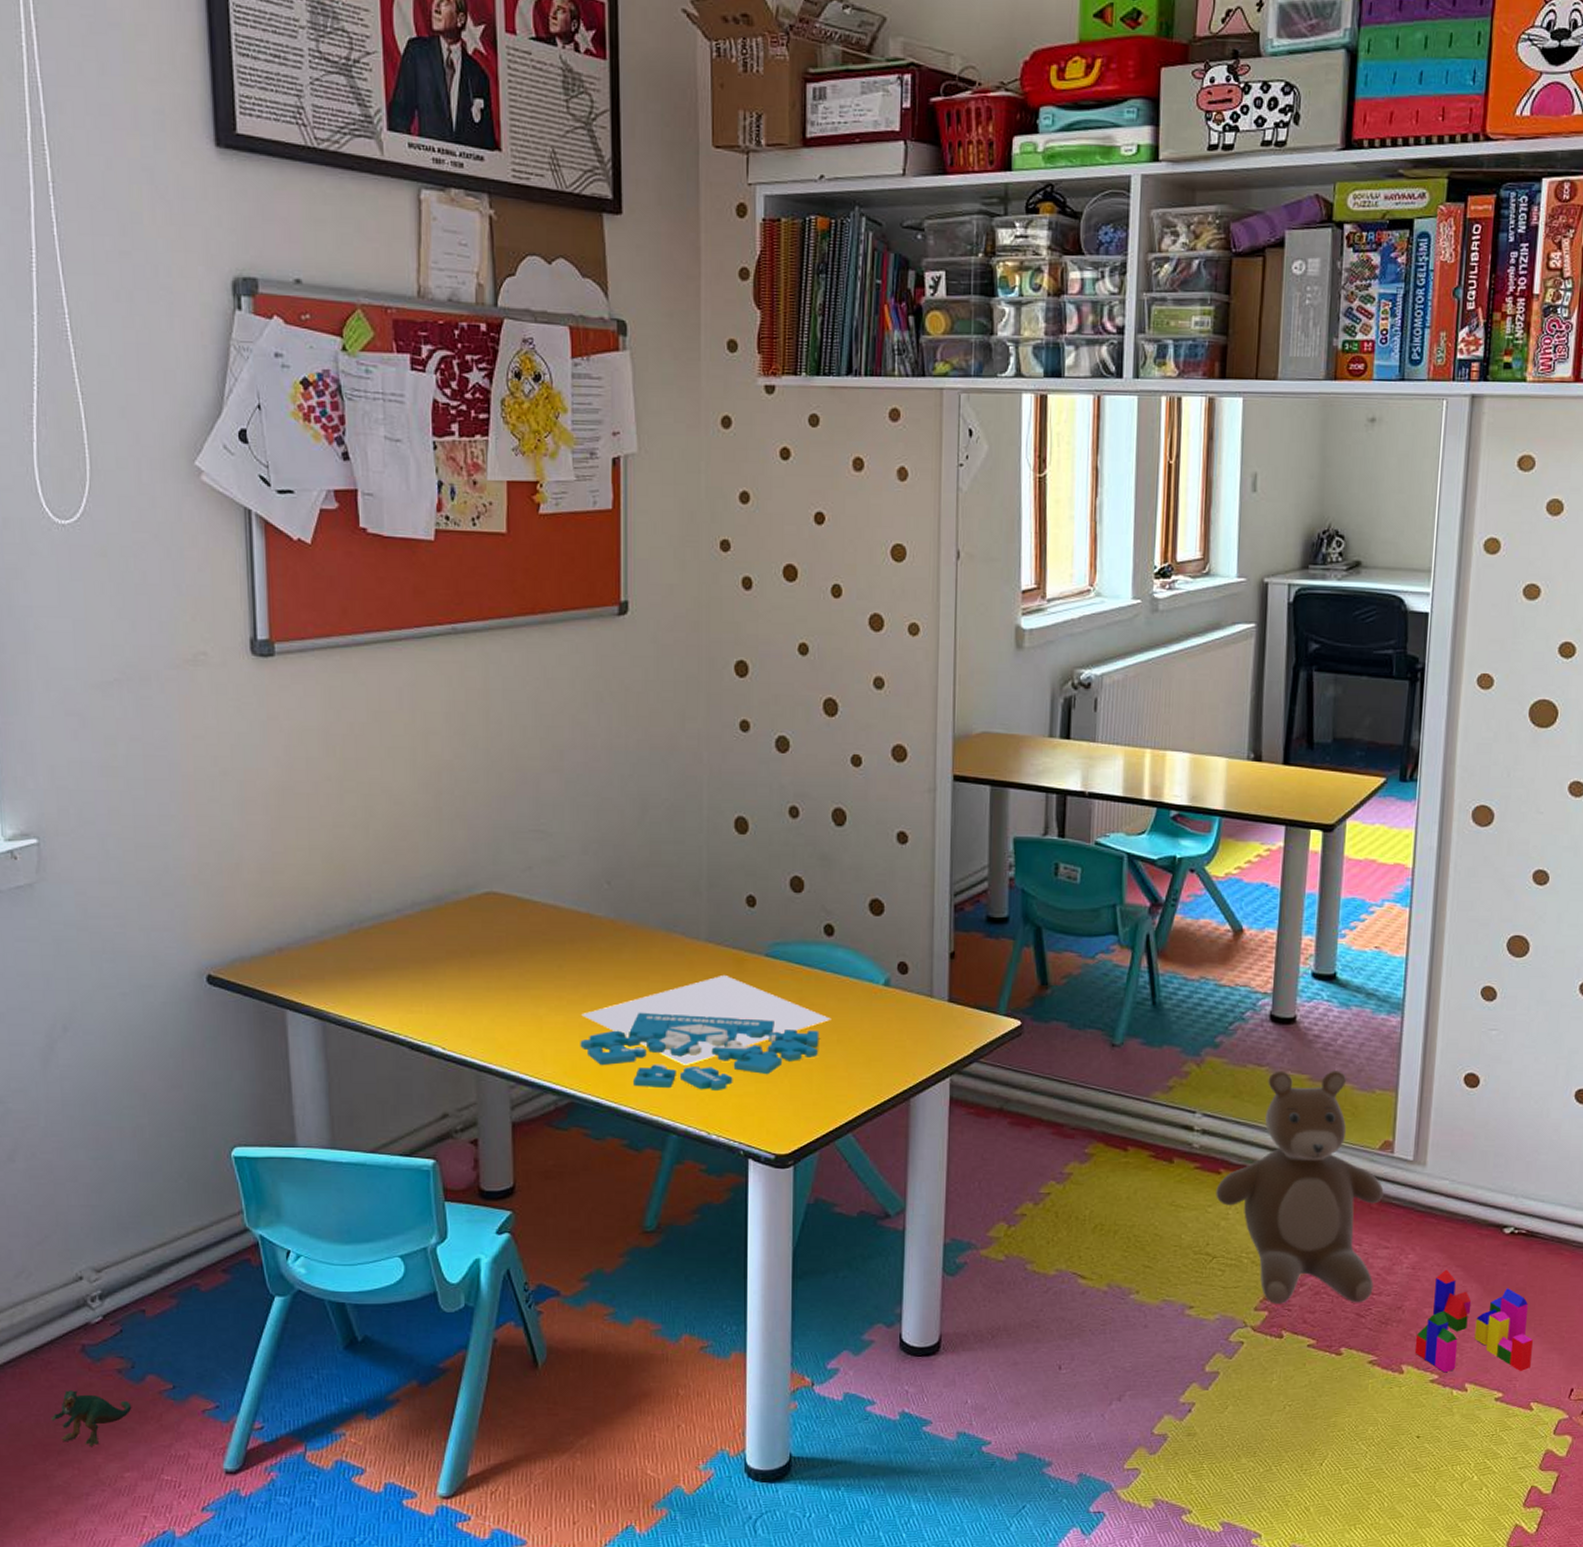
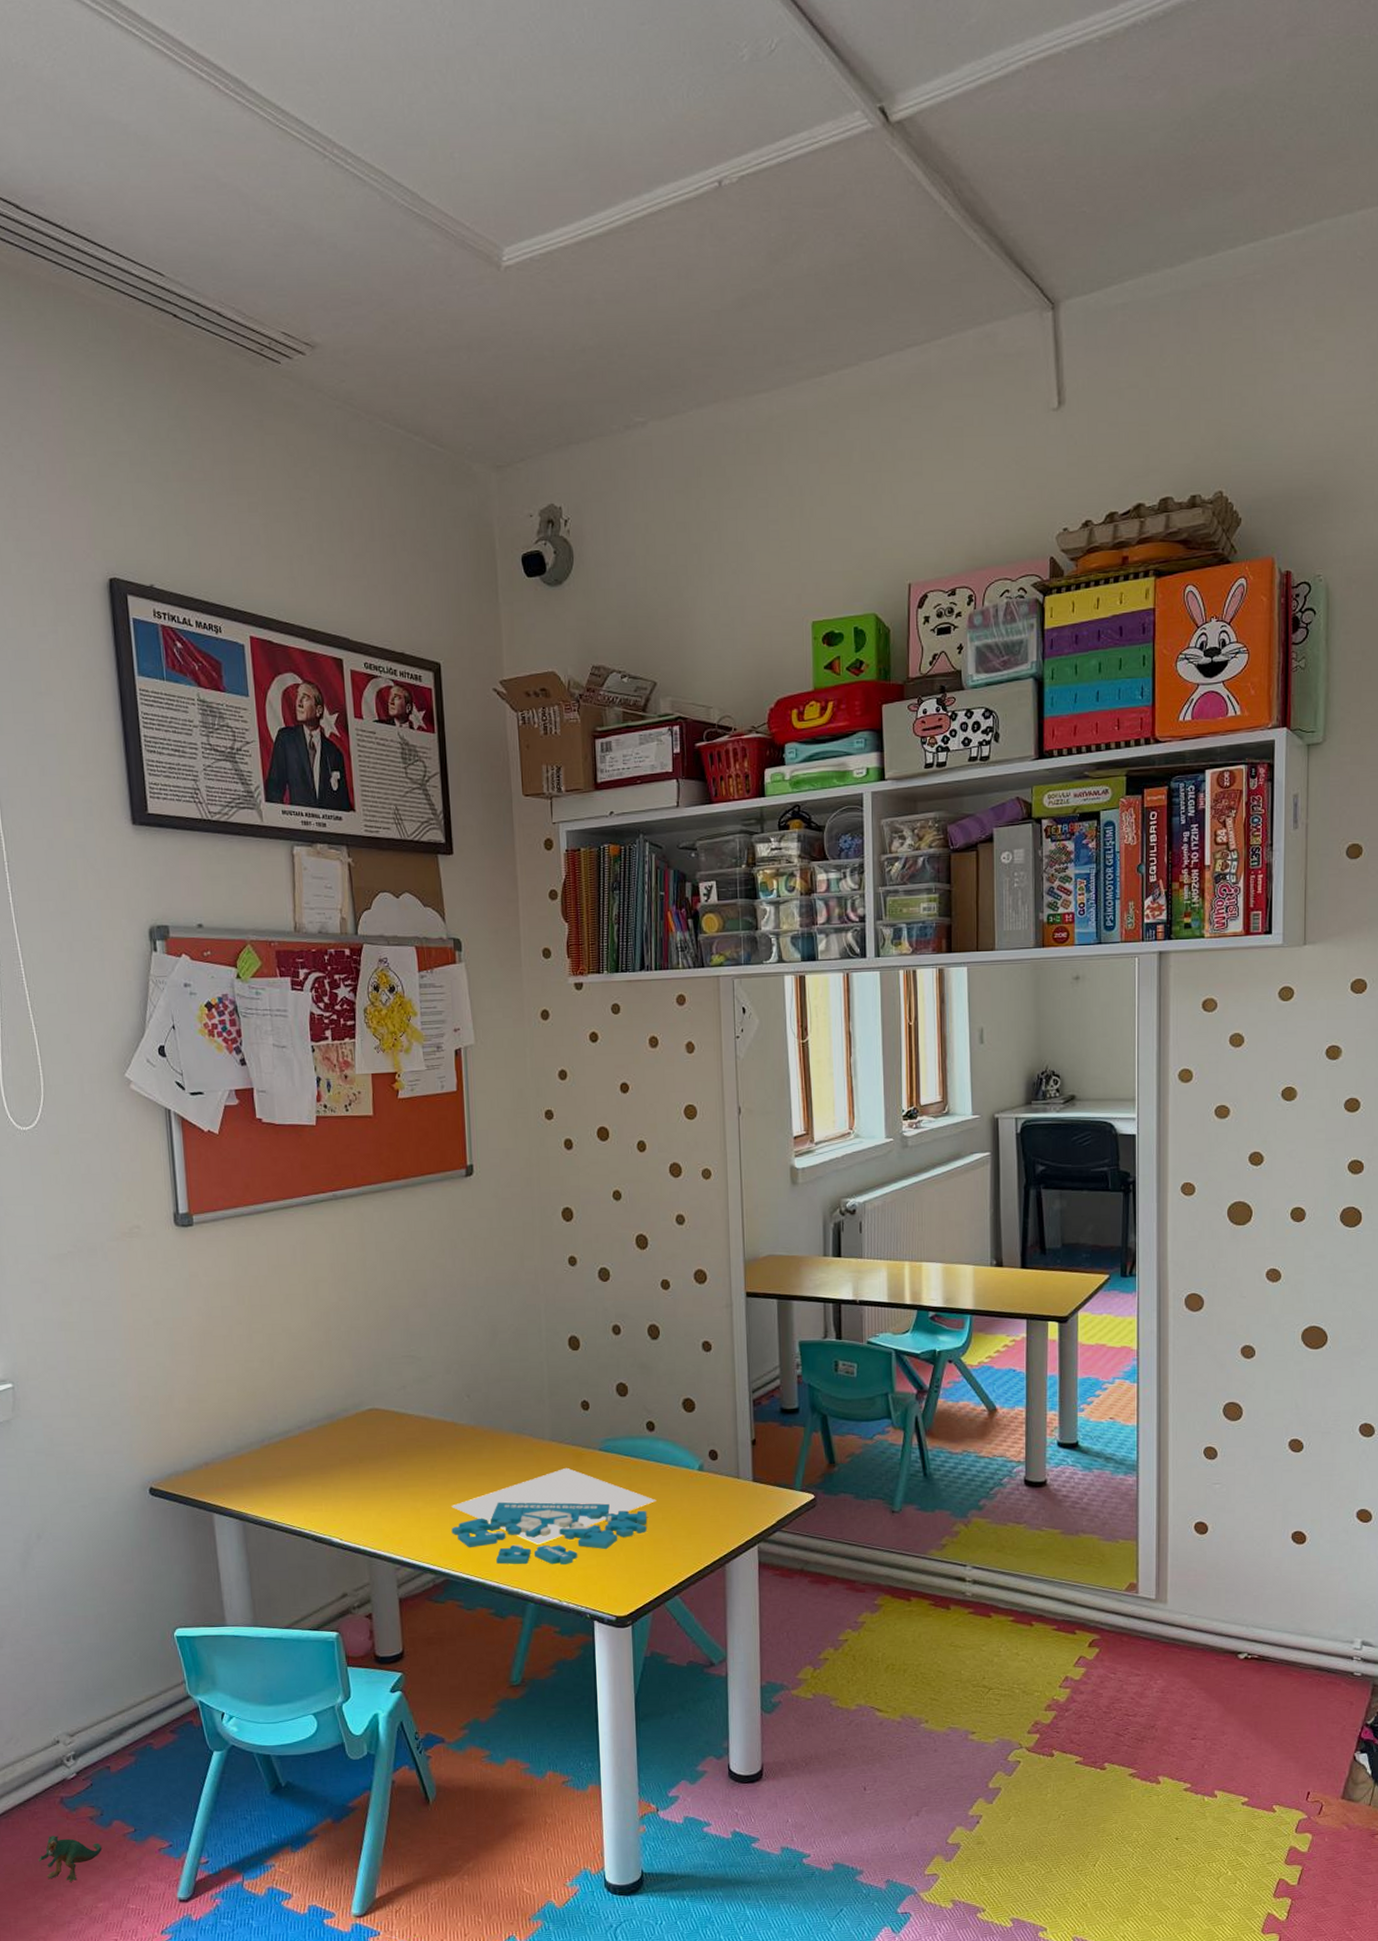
bear: present [1216,1070,1384,1304] -> none [988,1525,1132,1727]
building blocks: present [1414,1269,1533,1373] -> none [1168,1692,1271,1782]

